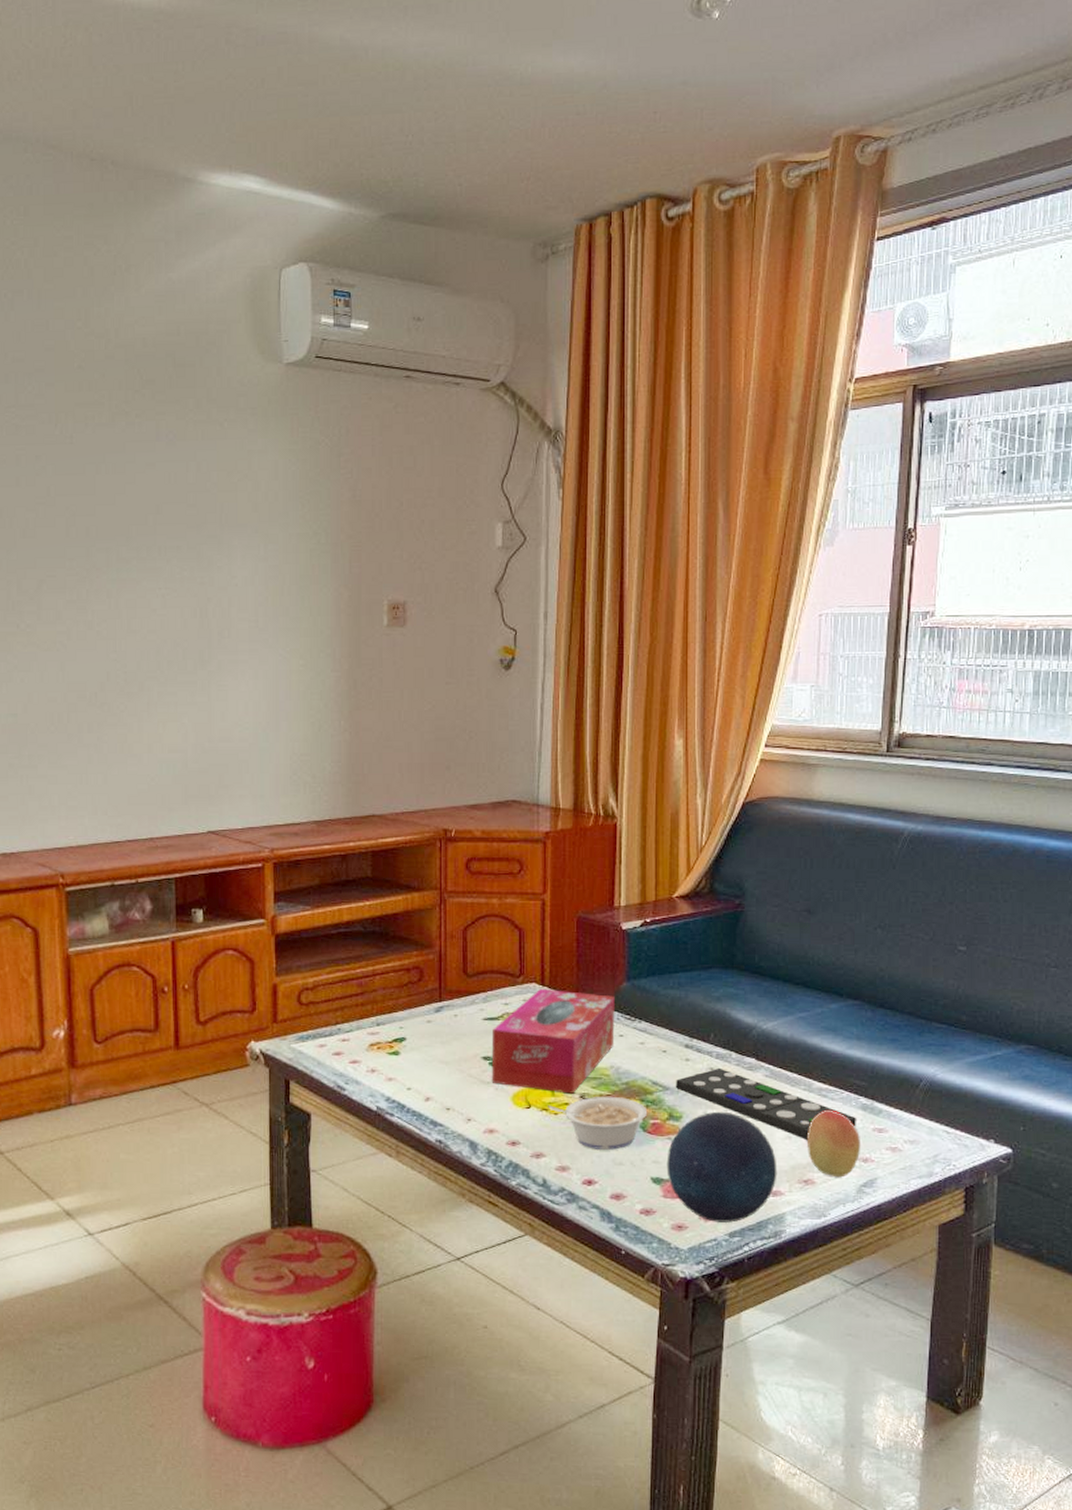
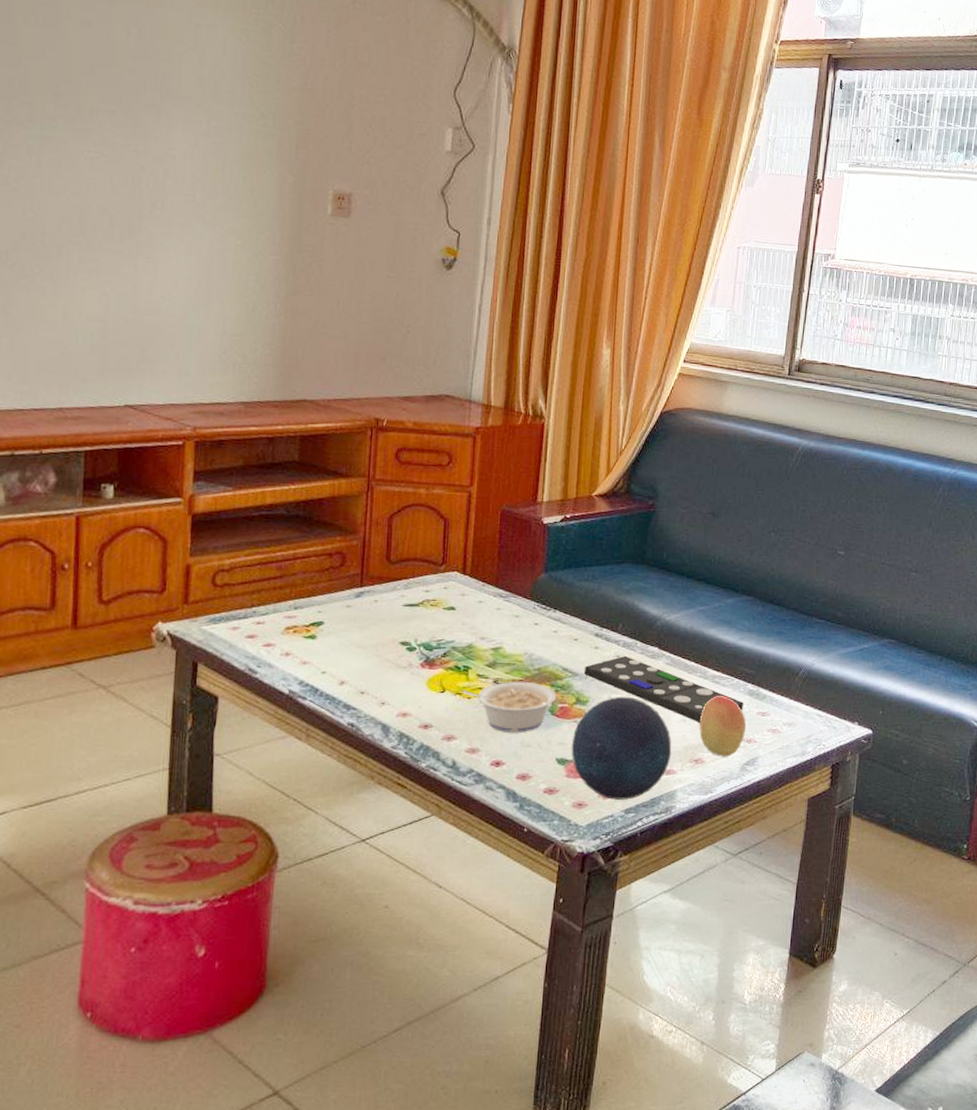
tissue box: present [491,988,615,1094] -> none [408,577,532,679]

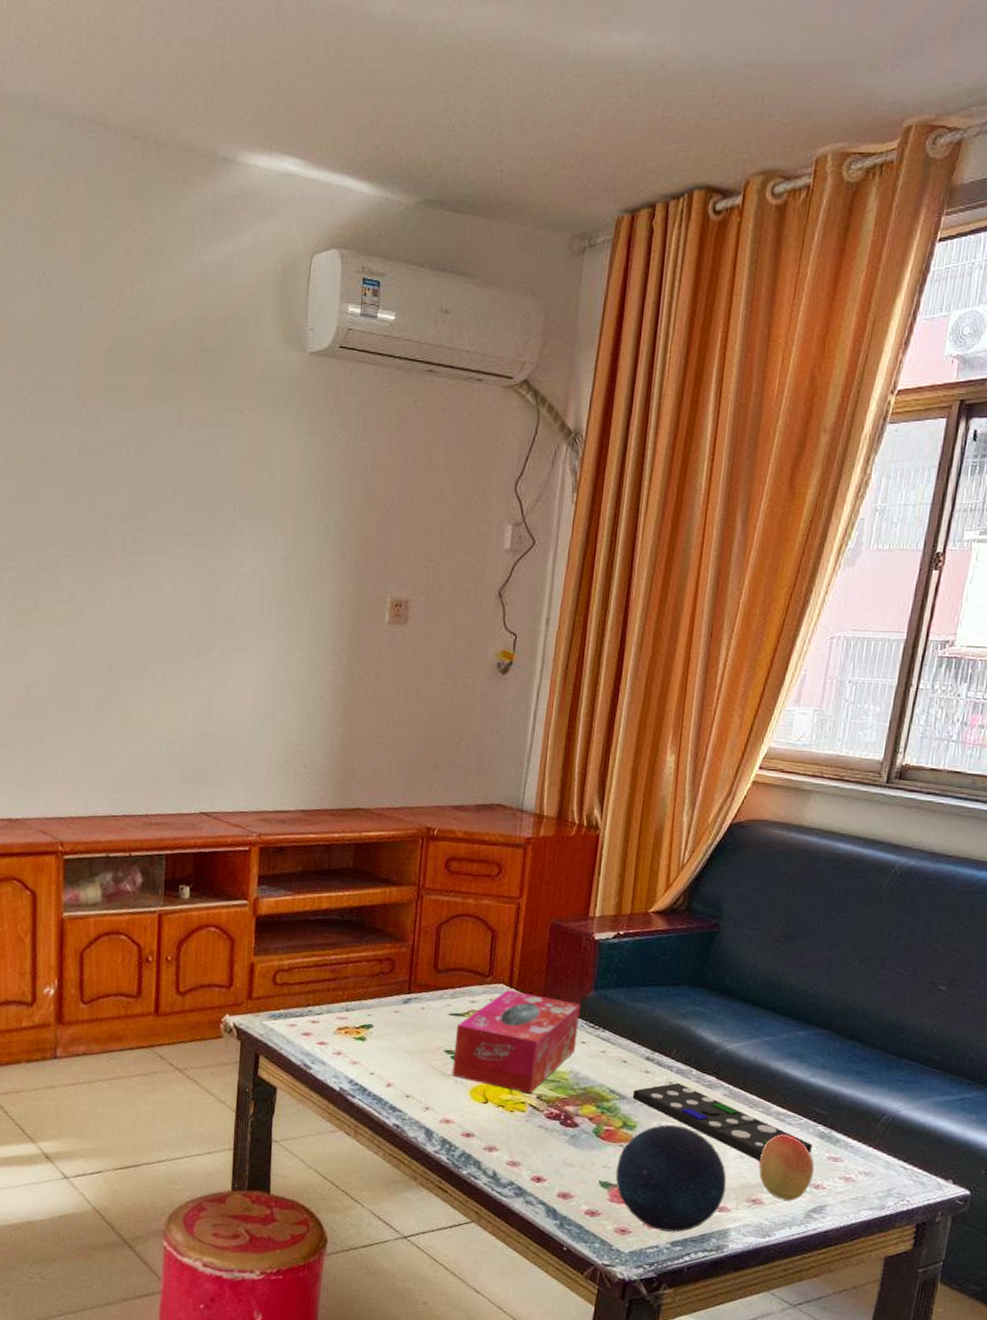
tissue box: none [408,577,532,679] -> present [452,989,581,1094]
legume: present [462,682,557,732] -> none [505,1098,602,1151]

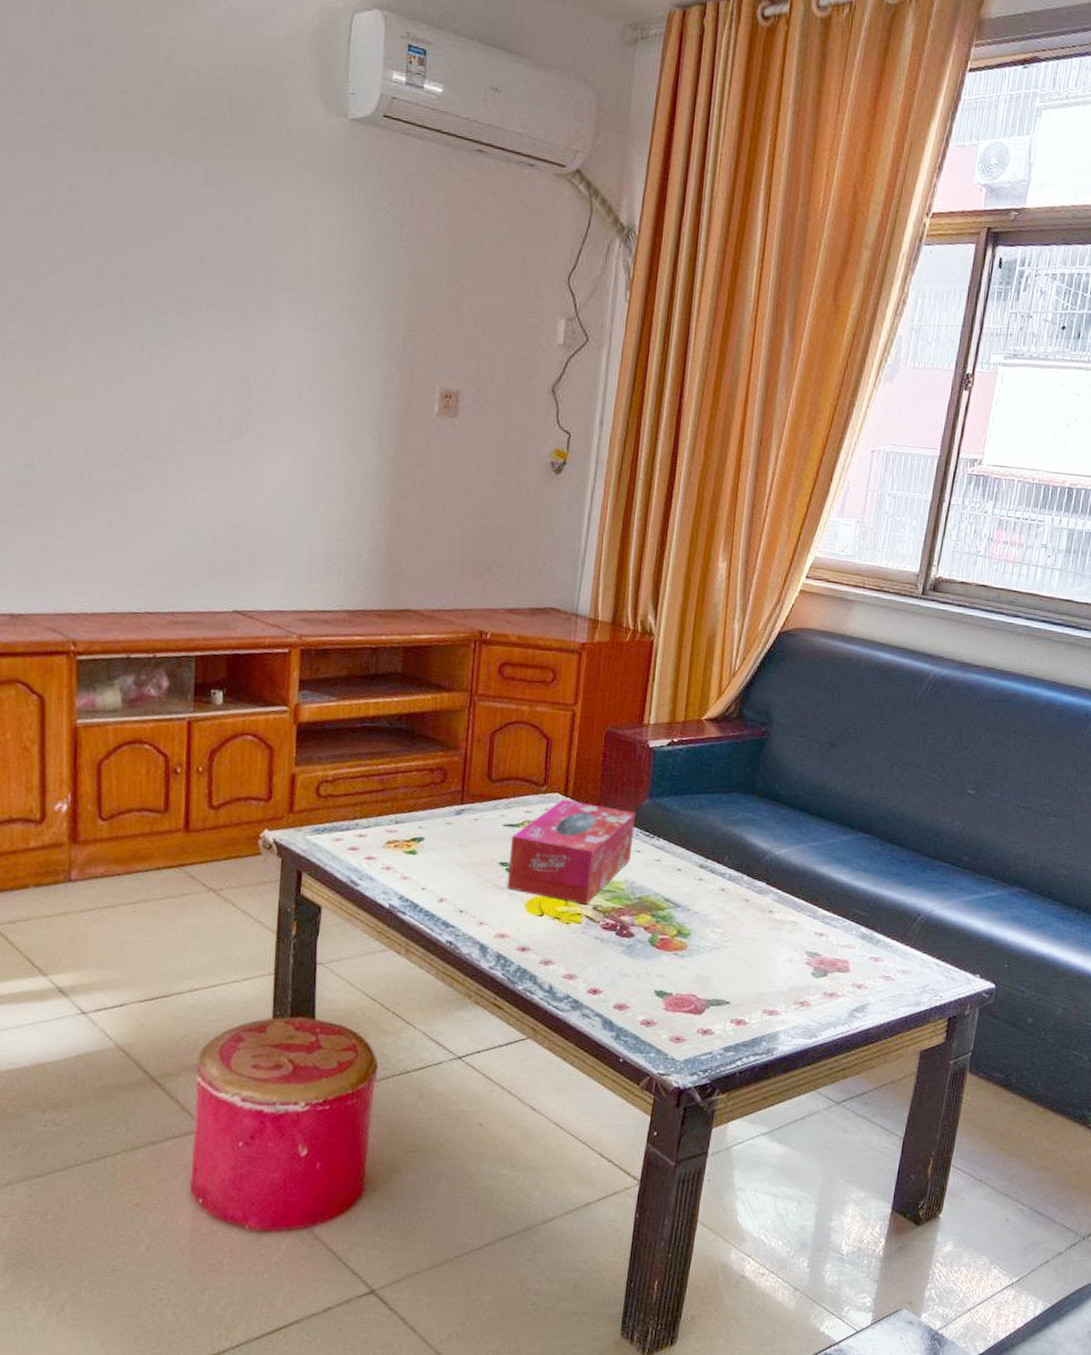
decorative orb: present [615,1124,727,1233] -> none [670,931,776,1038]
remote control: present [633,1082,812,1161] -> none [687,889,855,964]
fruit: present [759,1133,814,1201] -> none [806,936,857,1002]

